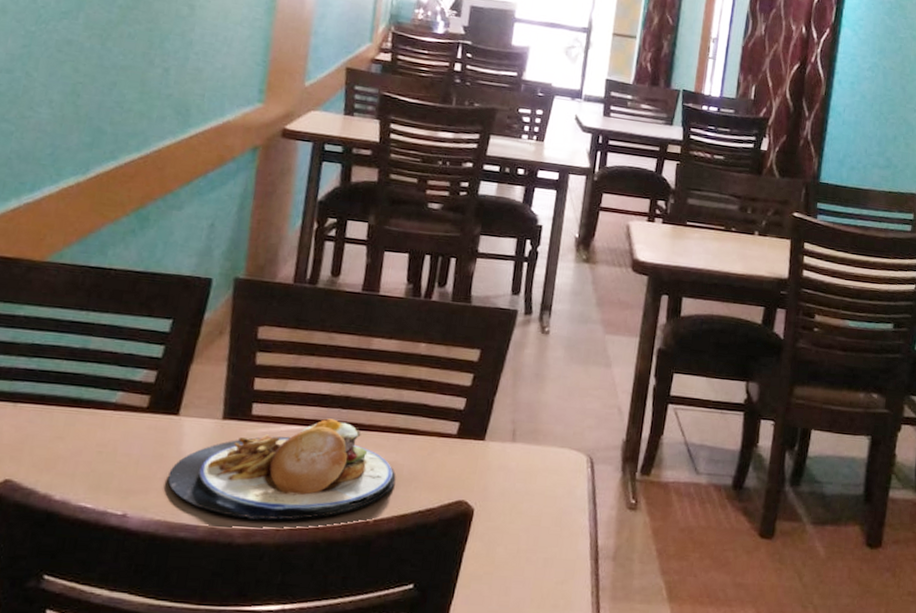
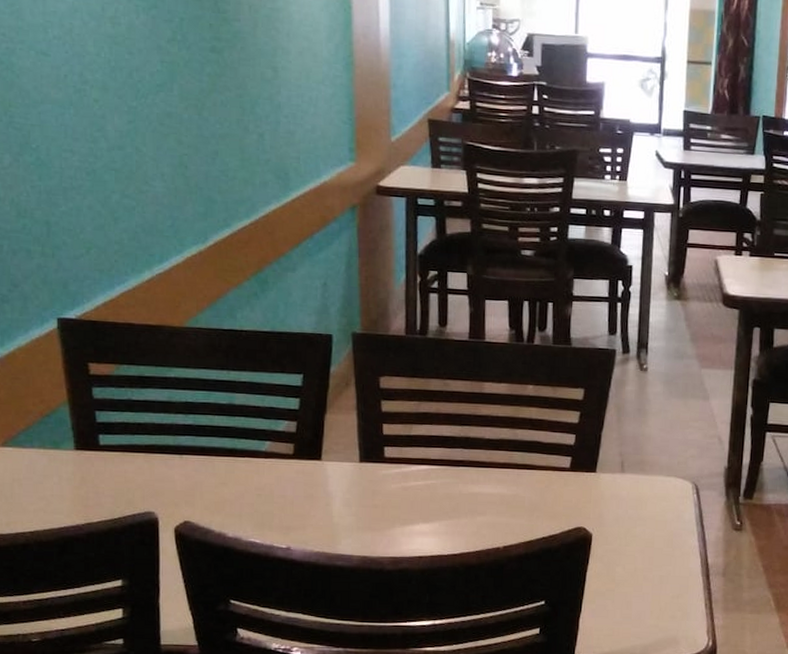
plate: present [168,418,396,521] -> none [320,458,519,550]

